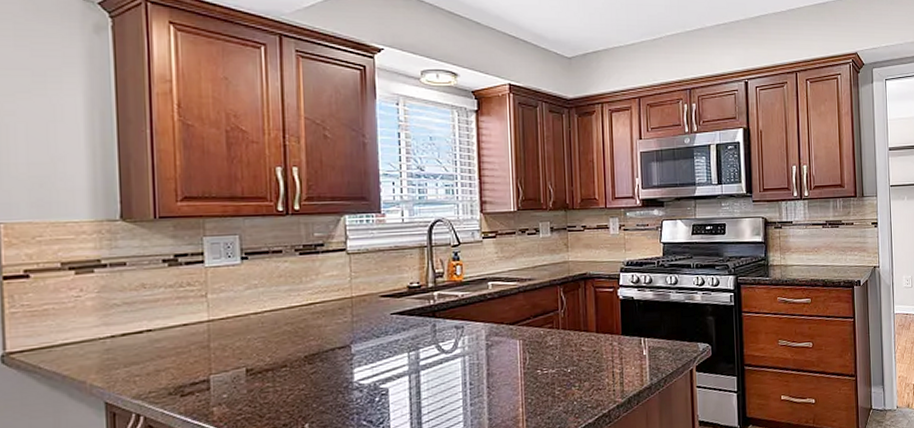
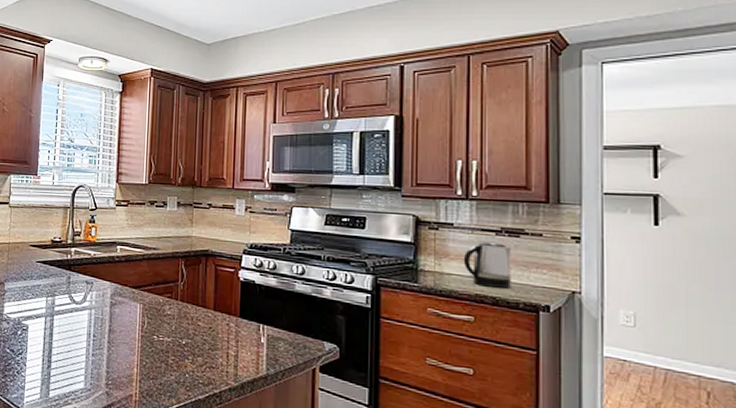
kettle: none [801,233,835,273] -> present [463,241,511,289]

